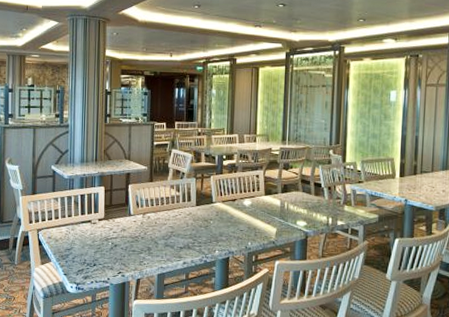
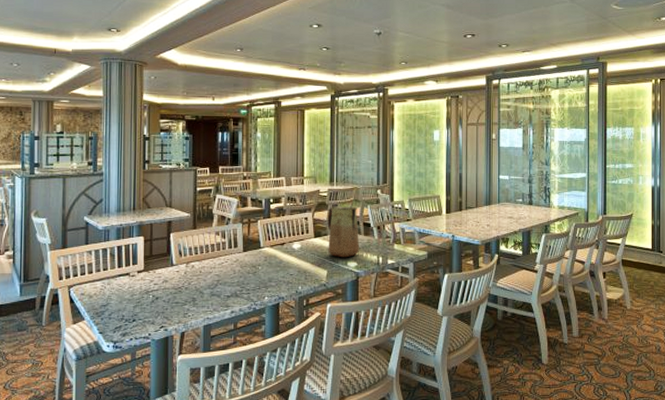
vase: none [278,165,309,217] -> present [327,206,359,258]

